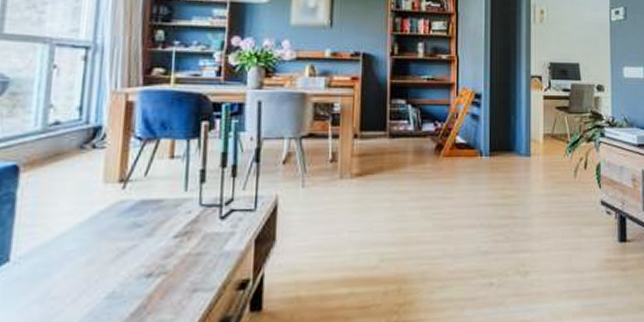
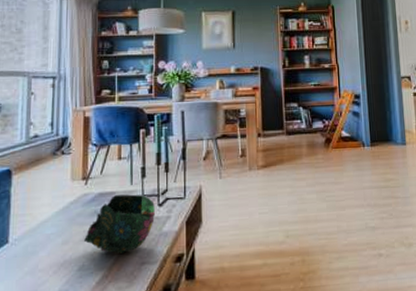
decorative bowl: none [115,203,216,278] -> present [83,194,156,254]

